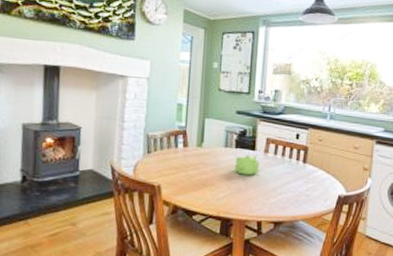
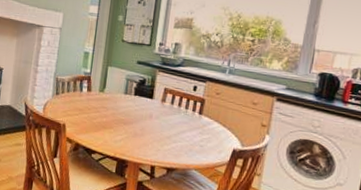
teapot: present [234,154,260,175] -> none [132,102,156,122]

